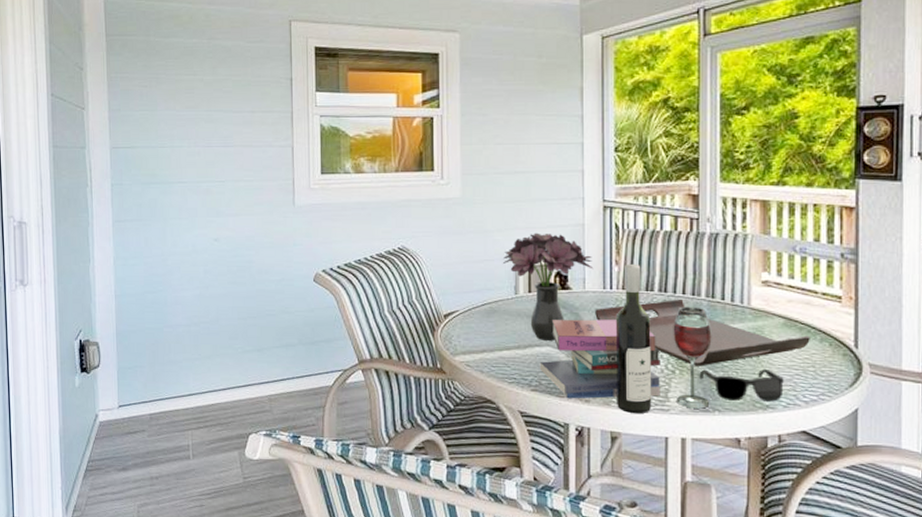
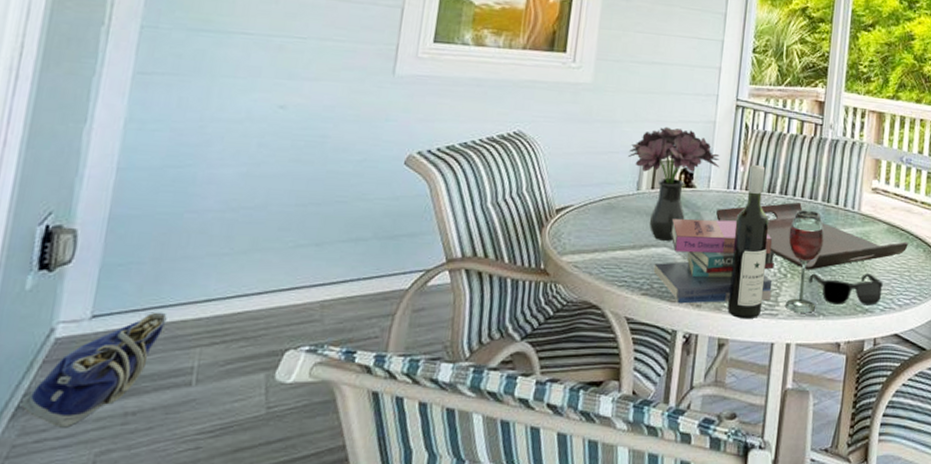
tote bag: none [88,403,166,486] -> present [21,312,167,428]

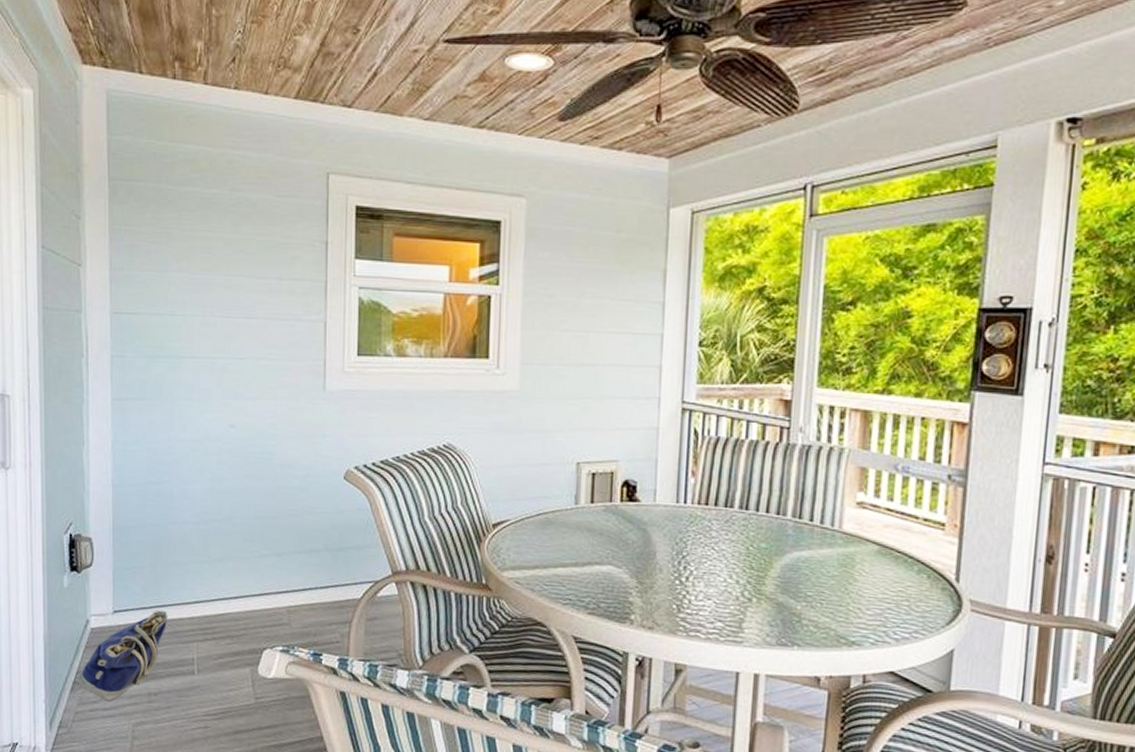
flower arrangement: present [627,126,720,241] -> none [562,435,667,559]
books: present [653,218,775,304] -> none [599,535,736,627]
serving tray: present [716,202,908,270] -> none [665,517,907,595]
bottle: present [727,164,770,320] -> none [684,475,728,646]
wineglass: present [786,210,825,313] -> none [752,527,797,642]
sunglasses: present [809,273,883,306] -> none [779,598,874,638]

